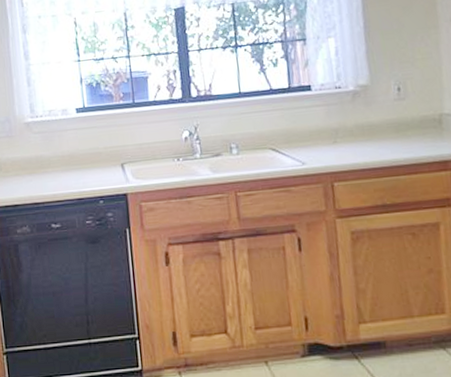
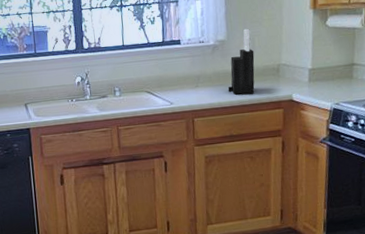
knife block: none [375,70,412,153] -> present [228,28,255,95]

